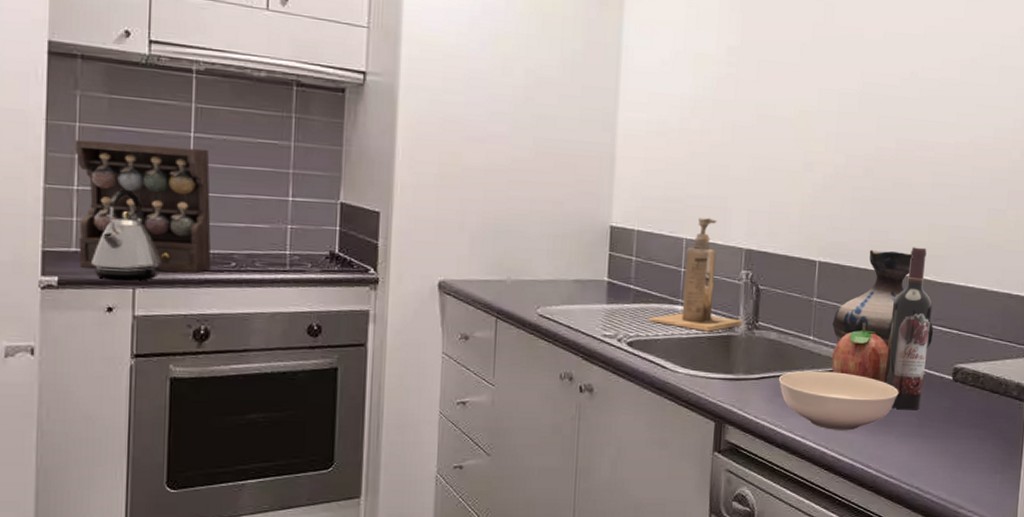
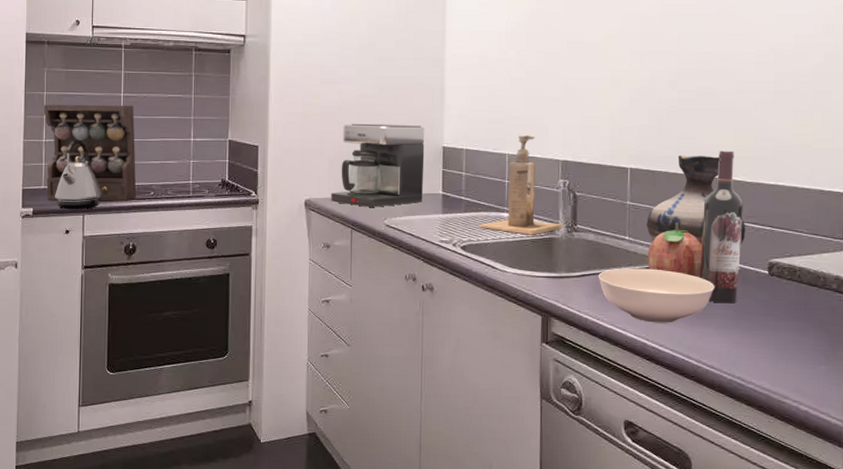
coffee maker: none [470,191,590,294] -> present [330,123,425,208]

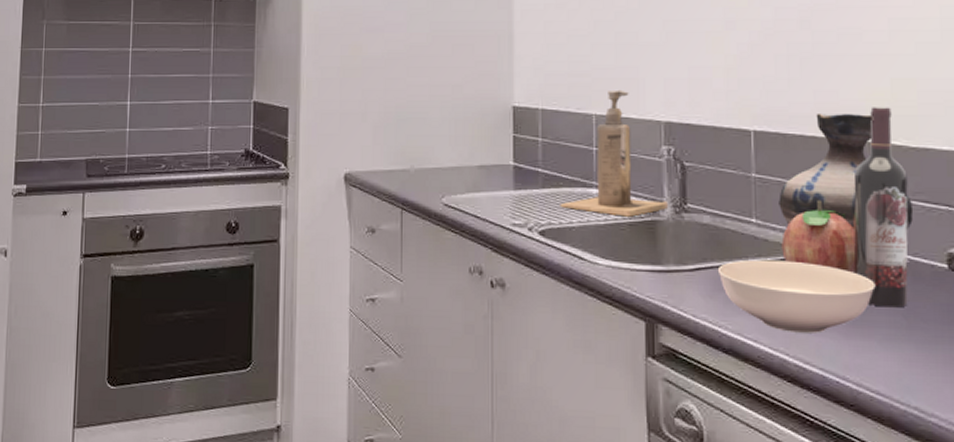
spice rack: present [43,104,137,202] -> none [41,61,146,177]
kettle: present [55,139,102,210] -> none [52,103,105,187]
coffee maker: present [330,123,425,208] -> none [375,79,490,183]

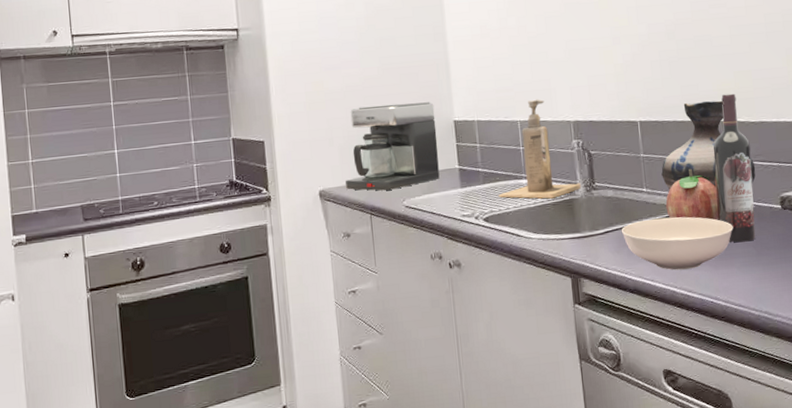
coffee maker: none [375,79,490,183] -> present [345,102,440,191]

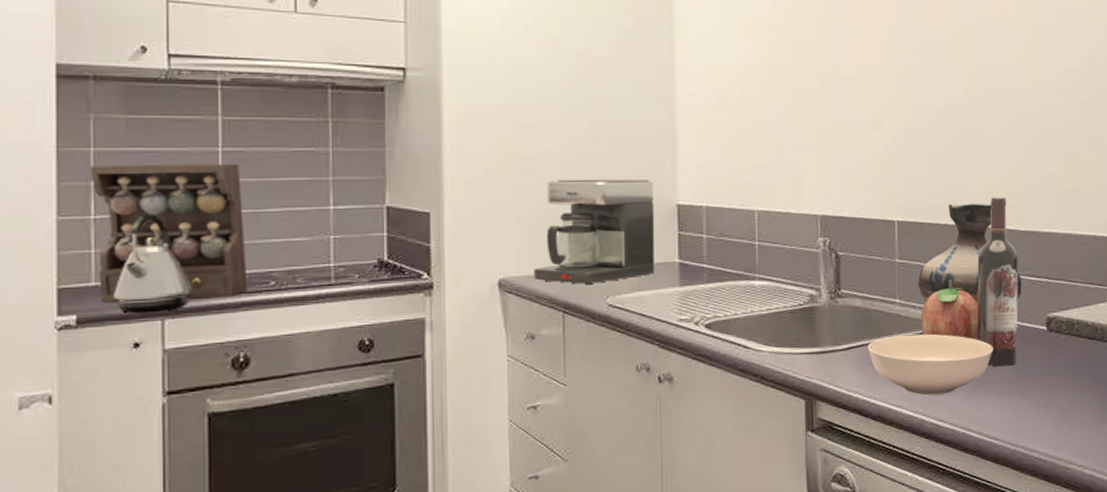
spice rack: none [26,113,139,224] -> present [89,163,248,302]
kettle: none [49,156,101,232] -> present [114,213,192,314]
soap dispenser: present [498,99,582,199] -> none [725,186,825,305]

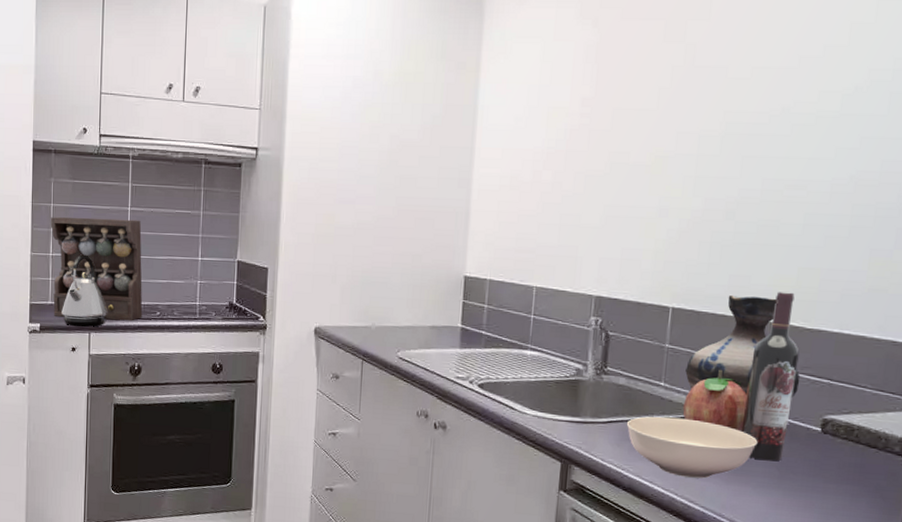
coffee maker: present [533,178,655,285] -> none [341,247,446,339]

